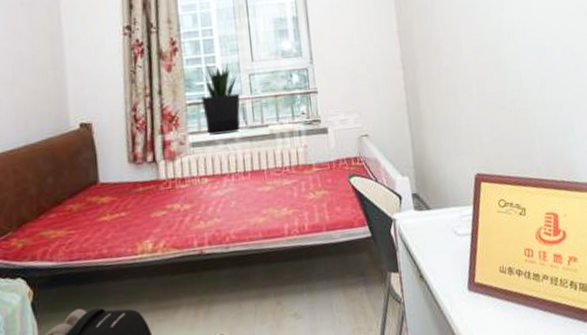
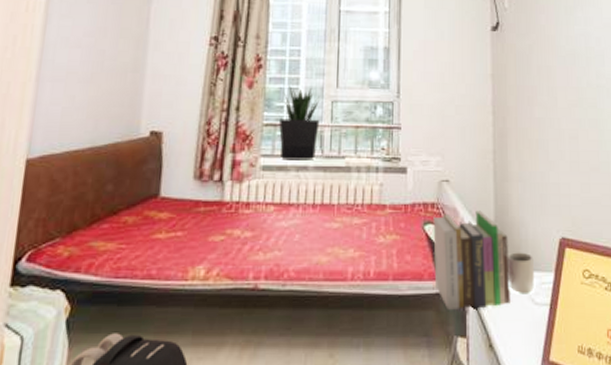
books: none [357,159,435,251] -> present [433,210,510,310]
mug: none [428,191,456,229] -> present [507,252,535,295]

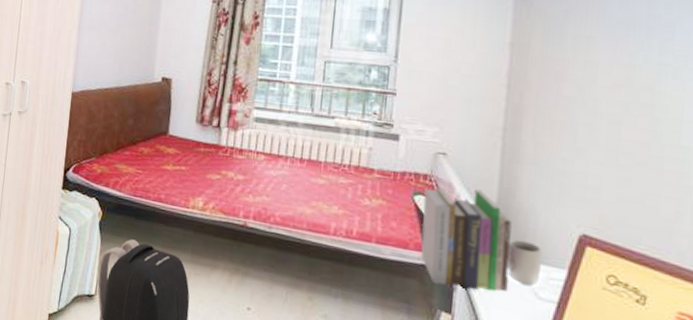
planter: present [279,85,320,161] -> none [272,43,312,117]

